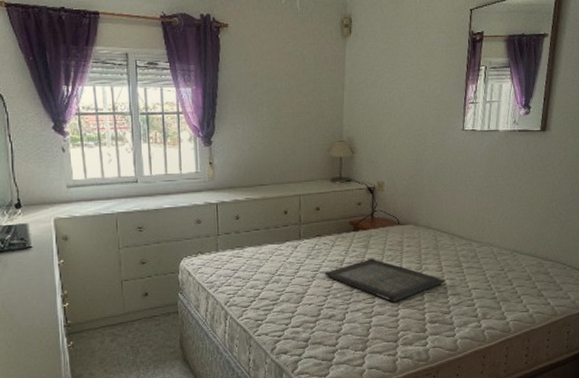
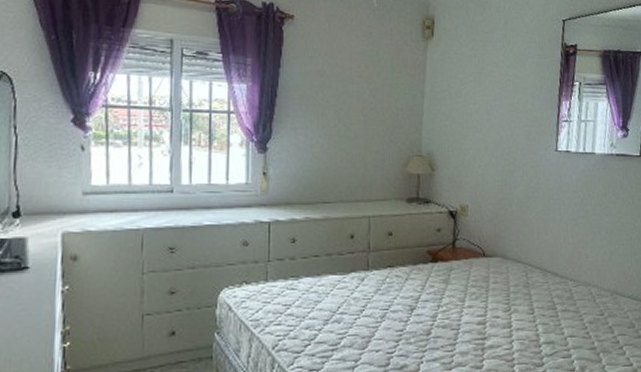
serving tray: present [324,258,446,303] -> none [396,295,538,351]

